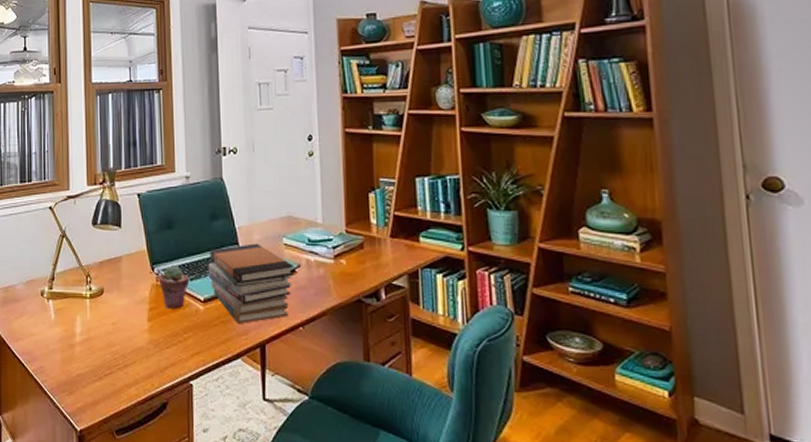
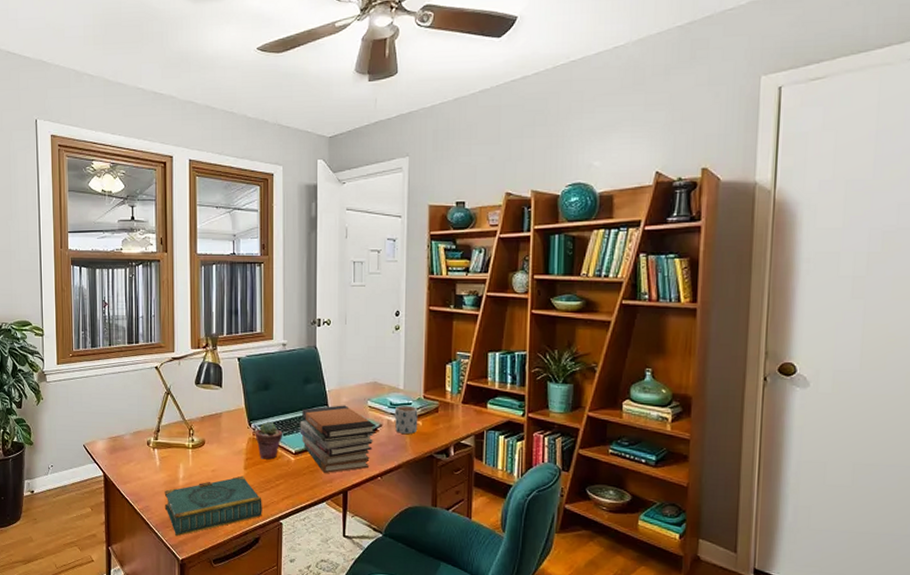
book: none [60,328,170,403] -> present [164,475,262,537]
mug: none [313,241,342,275] -> present [394,405,418,434]

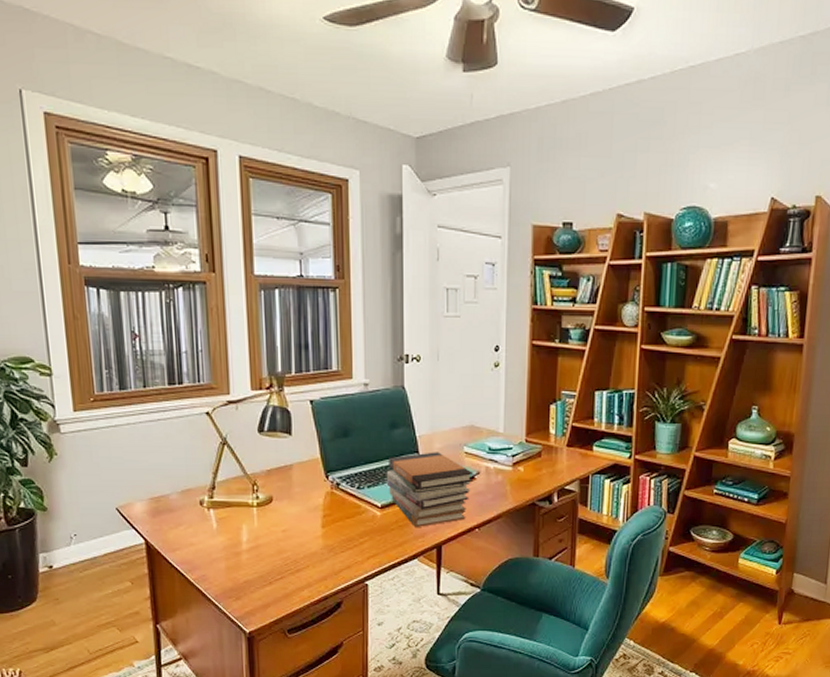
book: present [164,475,262,537] -> none [224,535,344,607]
potted succulent: present [256,421,283,460] -> none [335,472,367,515]
mug: present [394,405,418,434] -> none [493,450,520,481]

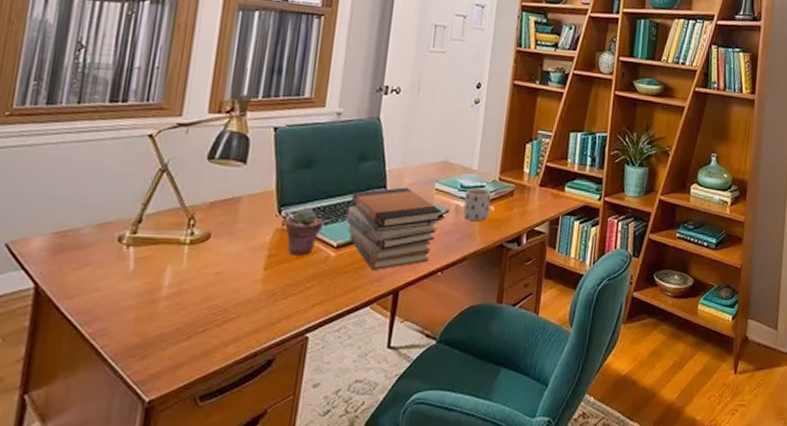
potted succulent: none [335,472,367,515] -> present [285,207,324,256]
mug: none [493,450,520,481] -> present [464,187,492,220]

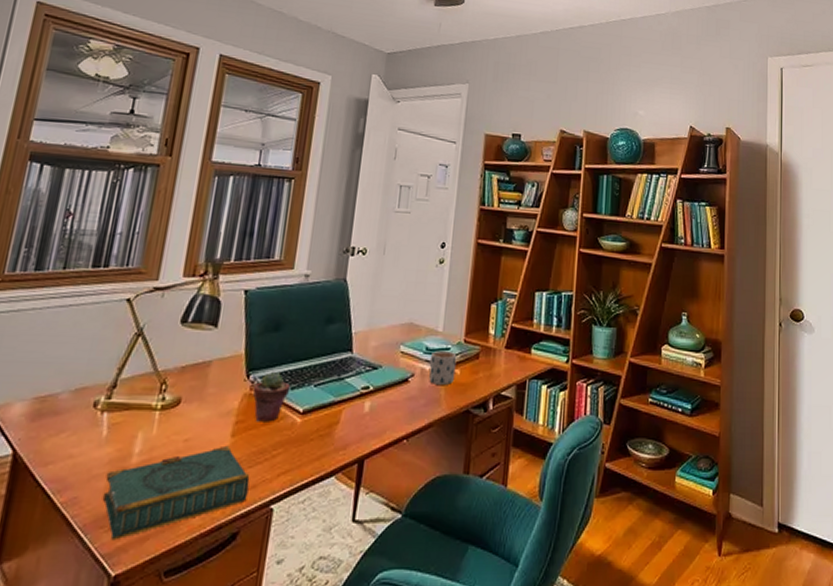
book: none [132,278,284,369] -> present [102,445,250,541]
book stack: present [347,187,442,271] -> none [313,350,407,439]

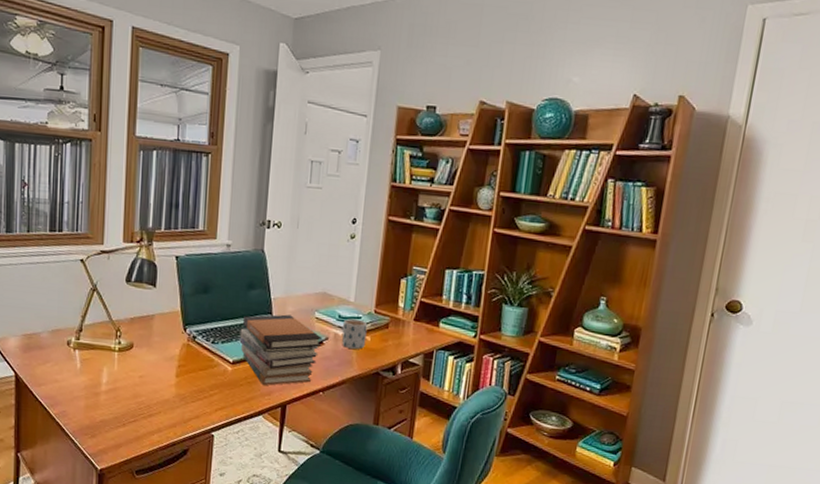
book: present [102,445,250,541] -> none [84,383,194,445]
potted succulent: present [253,371,291,422] -> none [191,326,221,368]
book stack: none [313,350,407,439] -> present [239,314,322,386]

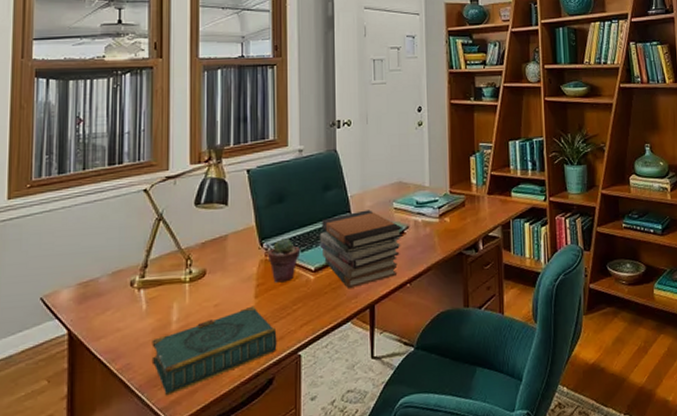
book: none [84,383,194,445] -> present [151,305,277,396]
potted succulent: none [191,326,221,368] -> present [269,237,301,283]
mug: present [342,318,368,349] -> none [421,202,446,233]

